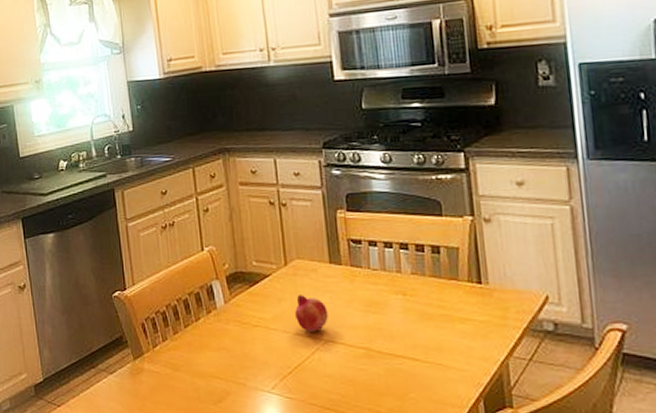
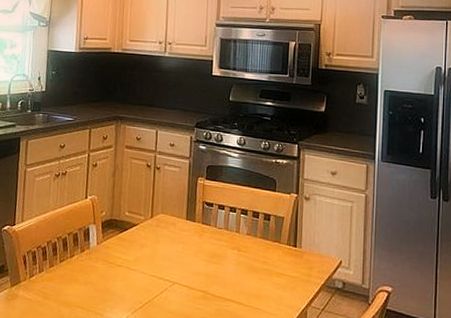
fruit: present [294,295,328,332] -> none [152,243,179,275]

